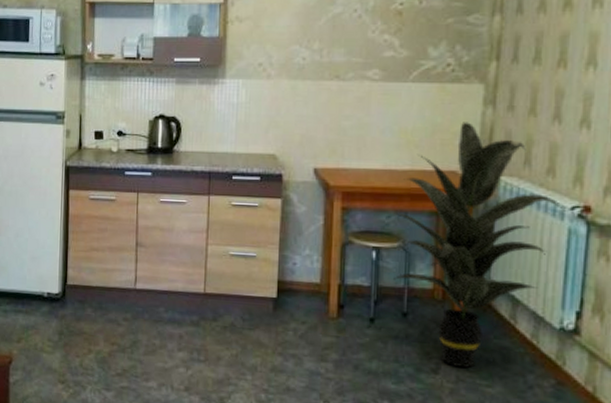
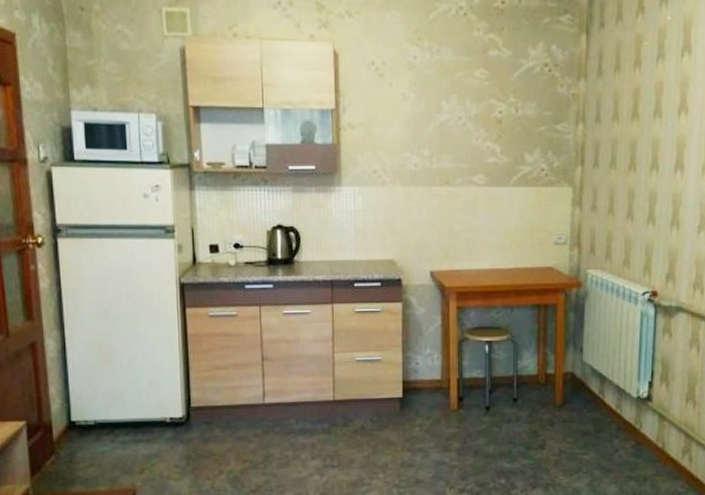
indoor plant: present [393,122,562,368] -> none [501,222,636,441]

